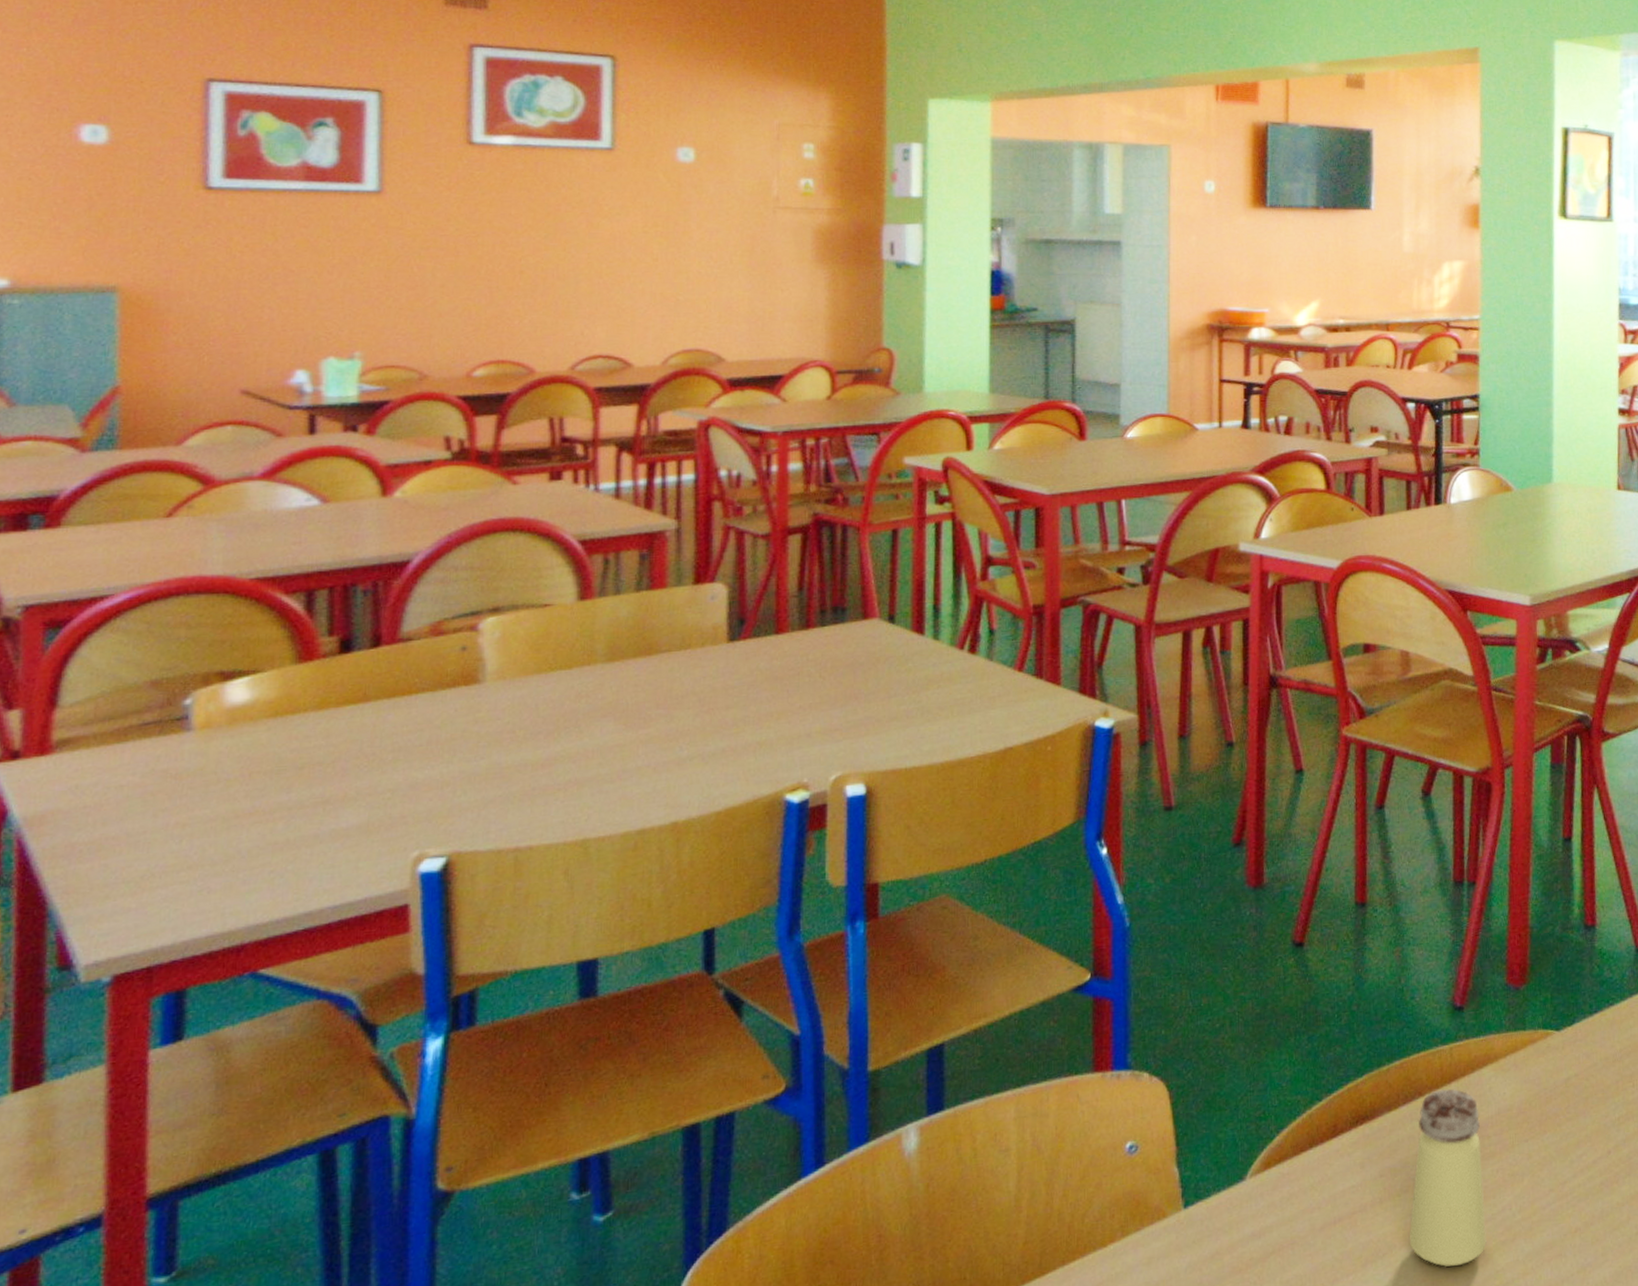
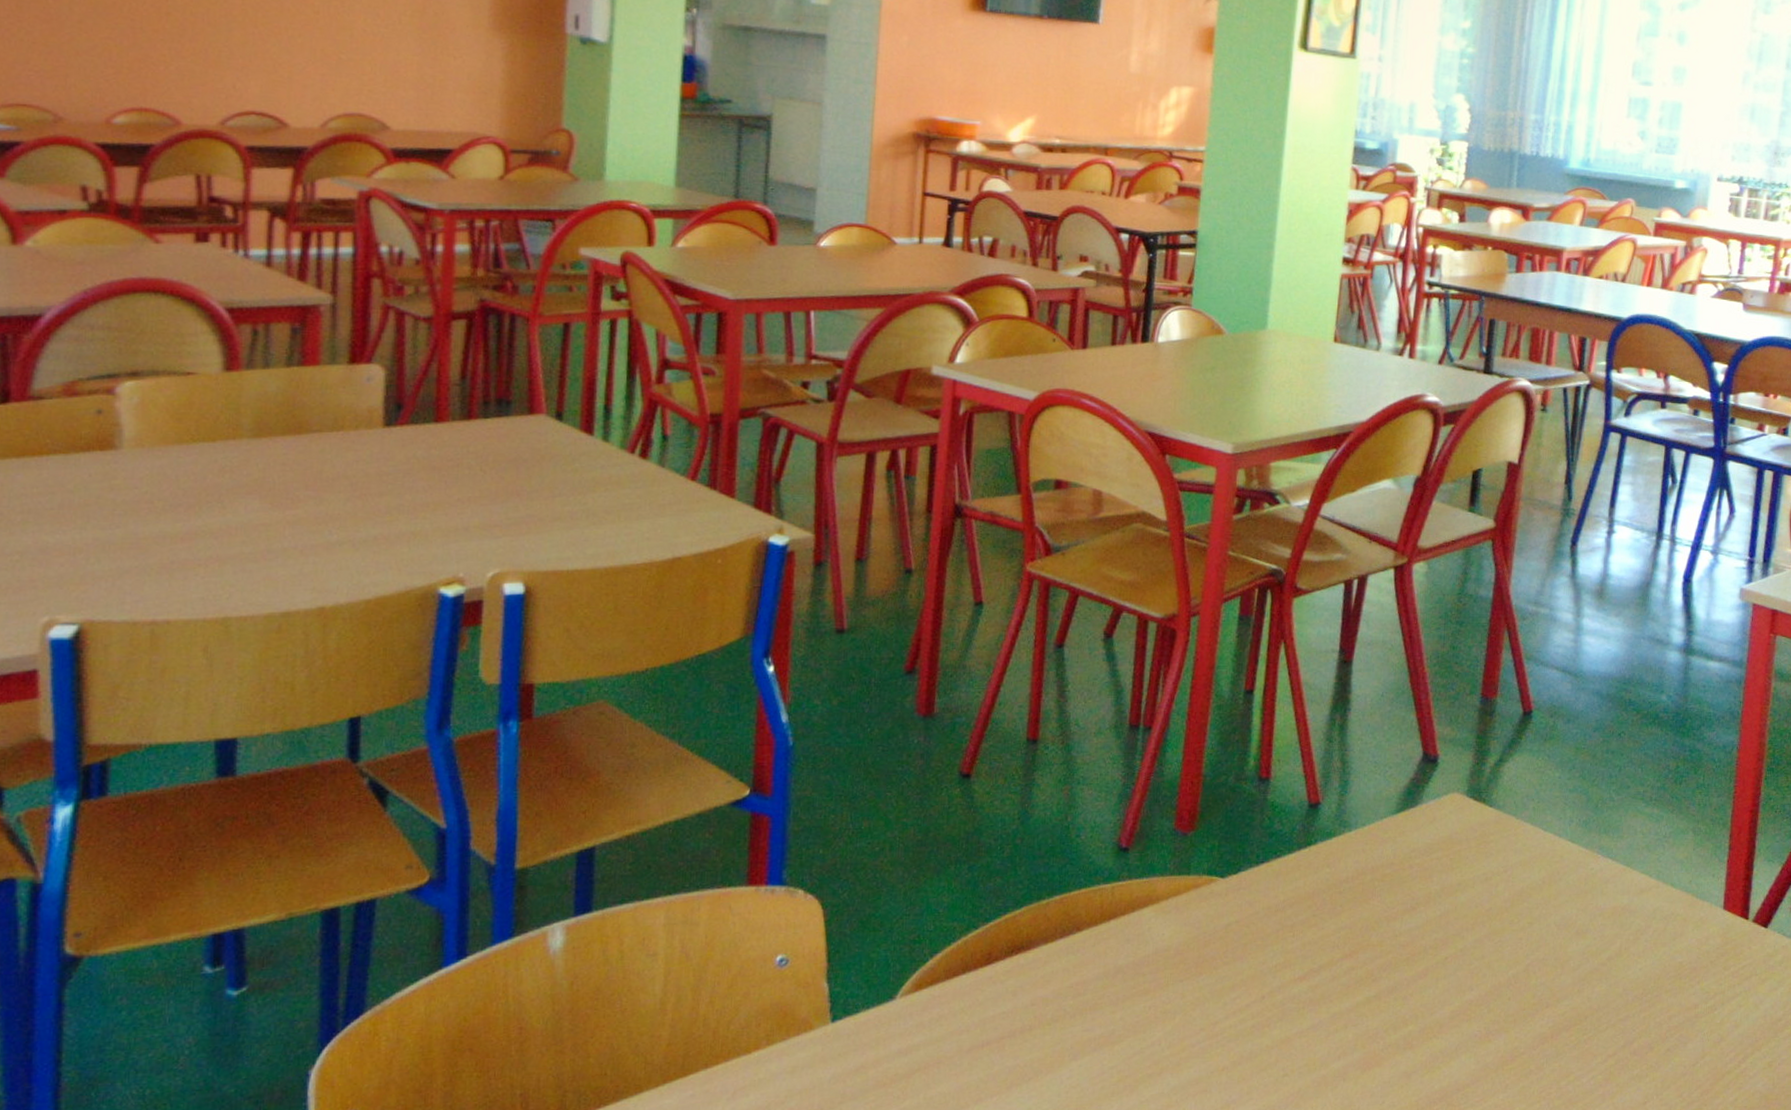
saltshaker: present [1409,1089,1487,1268] -> none [1055,926,1136,1096]

